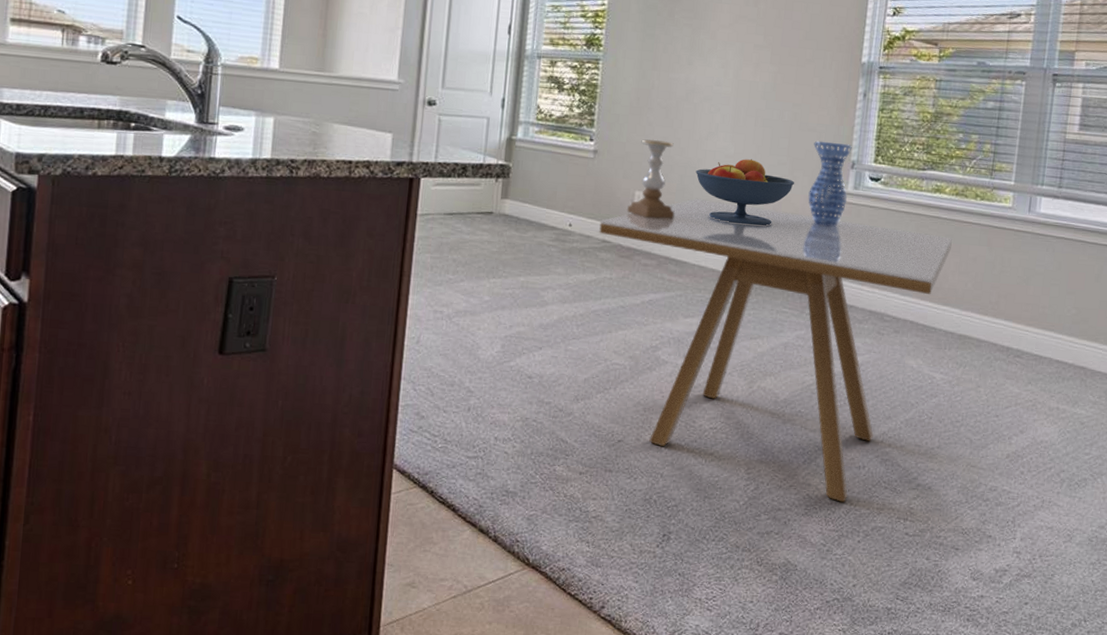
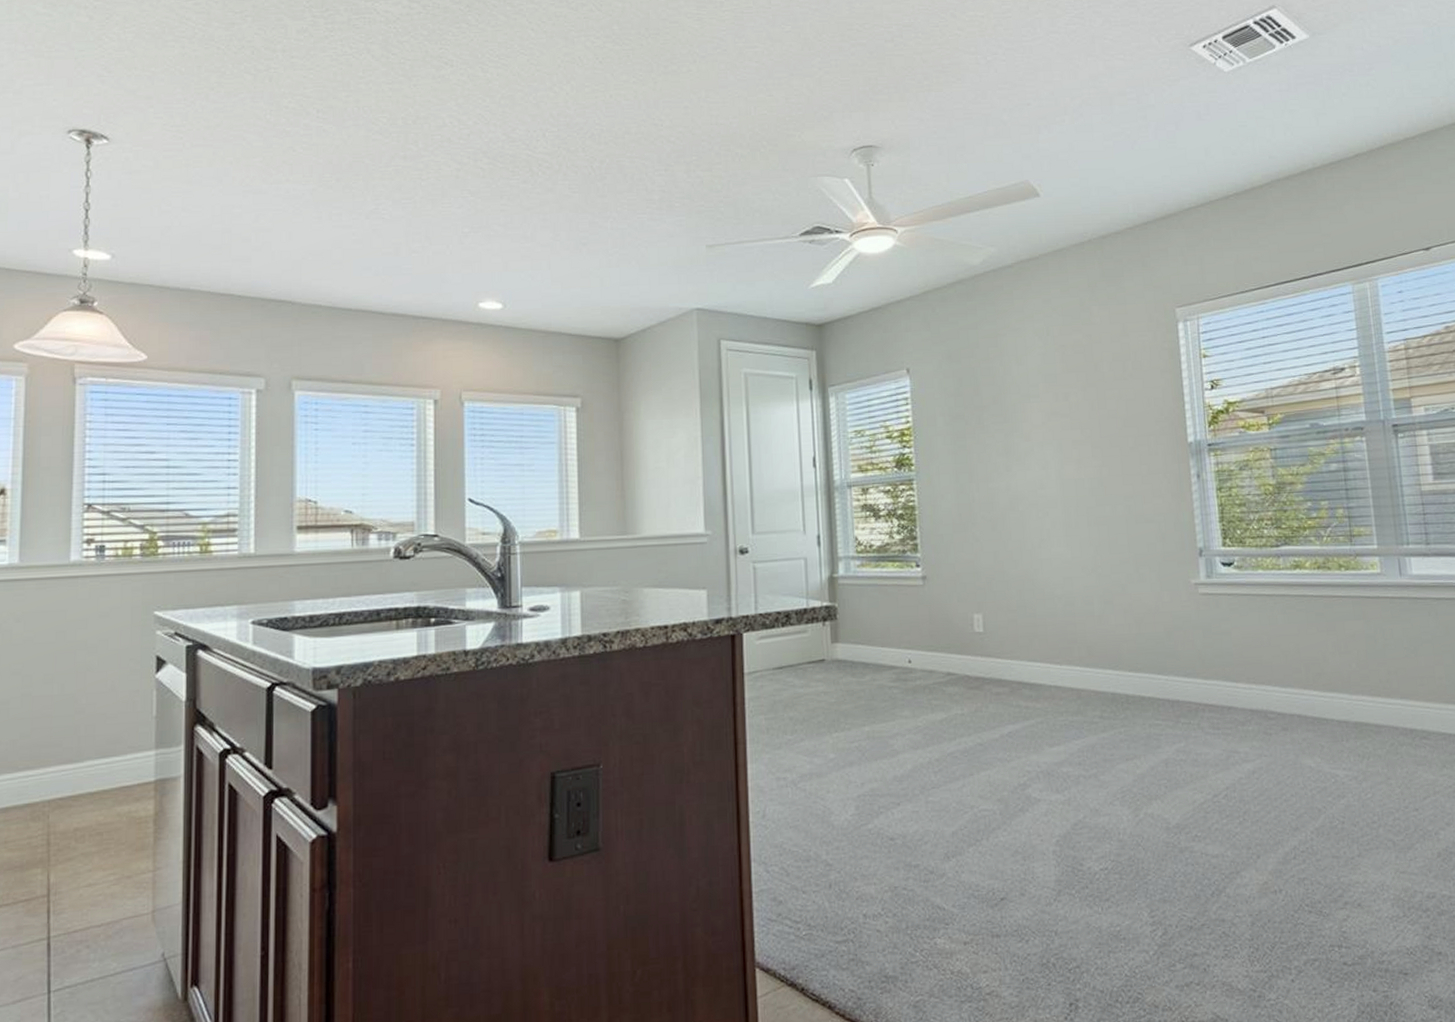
dining table: present [599,198,952,502] -> none [941,612,1325,936]
candle holder: present [626,139,675,219] -> none [967,555,1020,642]
fruit bowl: present [696,158,795,226] -> none [1034,561,1143,634]
vase: present [808,141,852,226] -> none [1154,530,1202,622]

